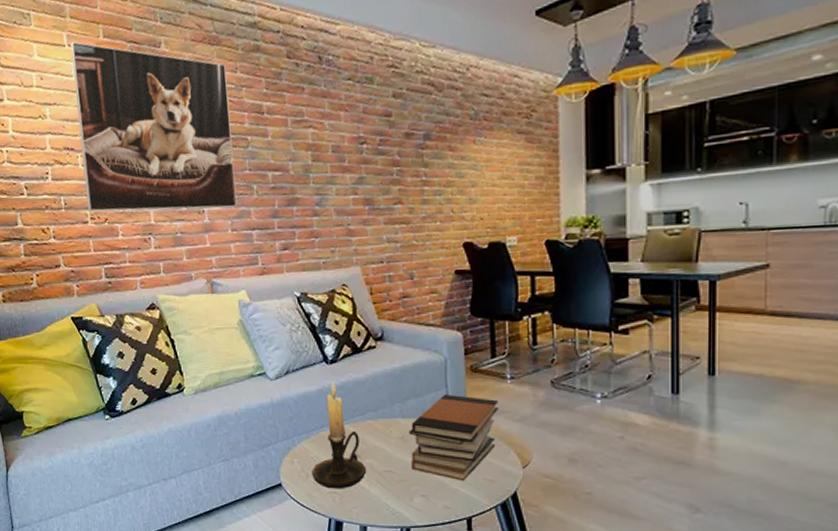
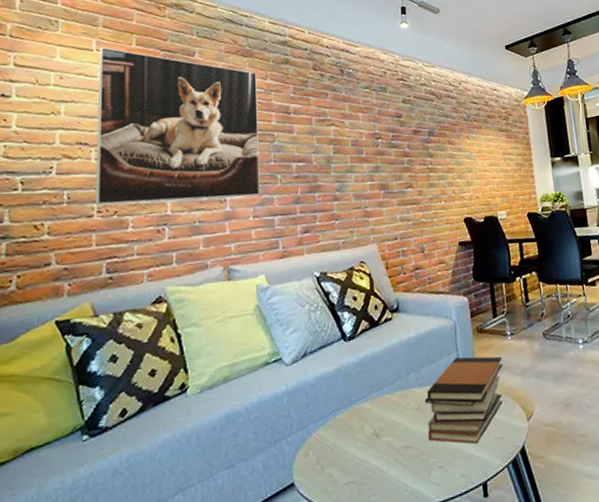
candle holder: present [312,381,367,489] -> none [328,358,385,479]

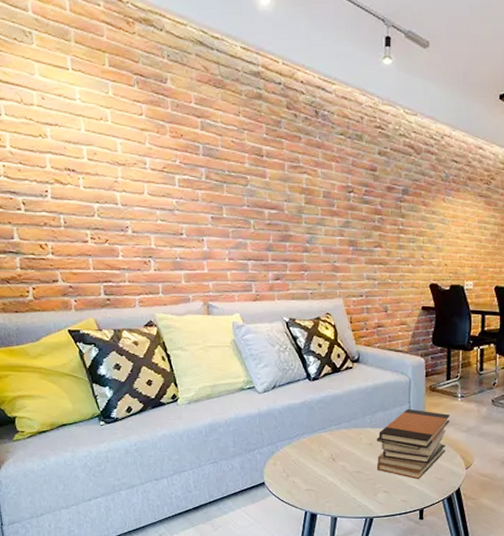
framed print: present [95,48,261,205] -> none [74,67,235,239]

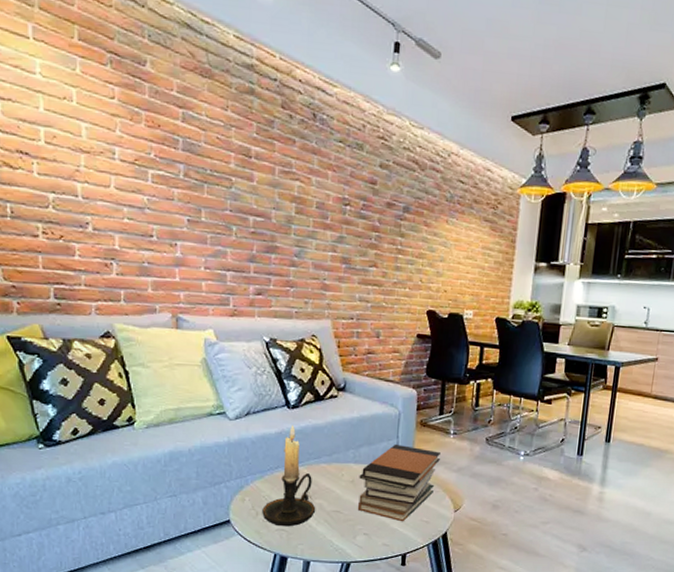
candle holder: none [292,395,340,487] -> present [262,425,316,527]

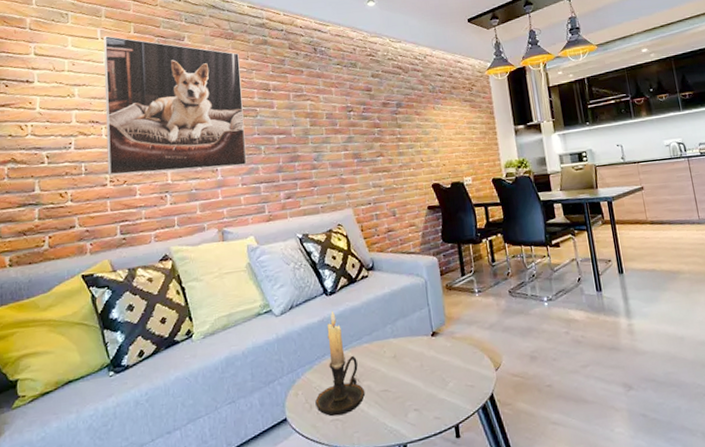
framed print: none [36,36,216,246] -> present [103,36,247,176]
book stack: present [358,444,440,522] -> none [399,311,473,391]

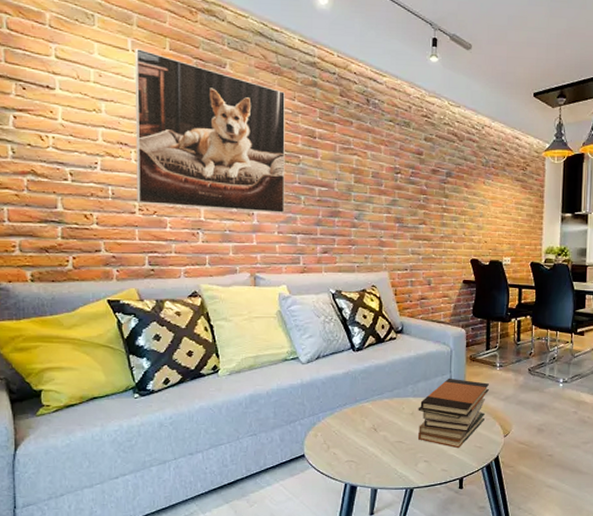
candle holder: present [315,311,366,417] -> none [333,366,381,458]
book stack: none [399,311,473,391] -> present [418,378,489,449]

